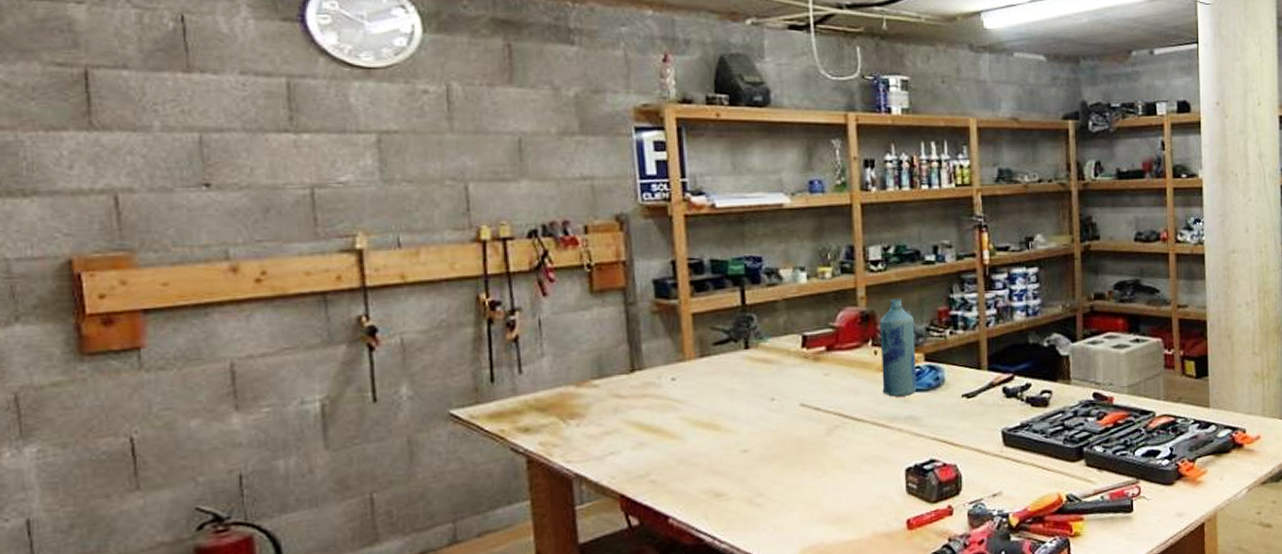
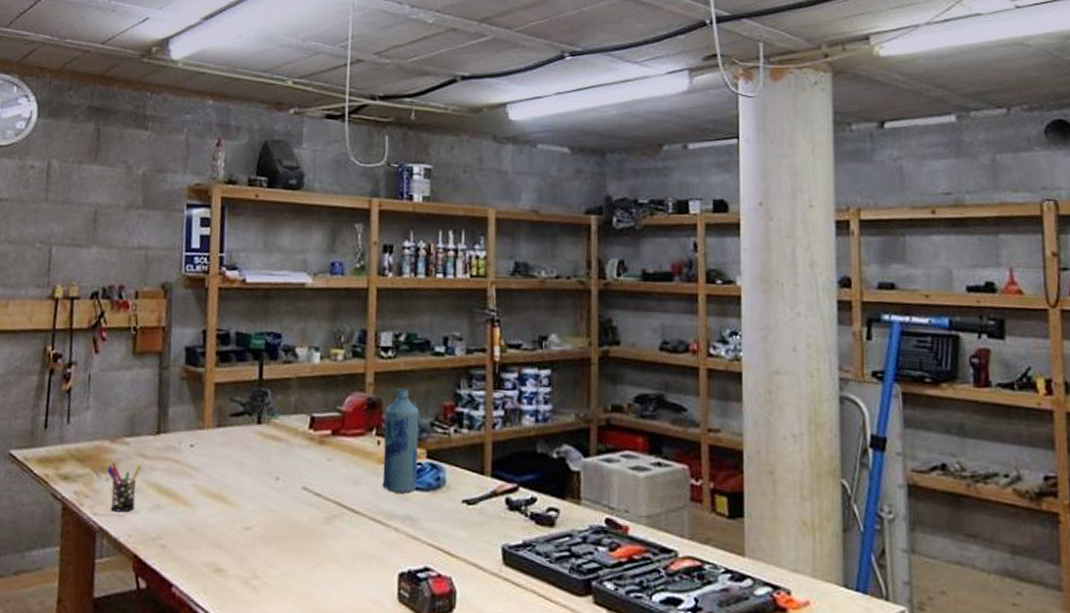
pen holder: none [576,405,617,456] -> present [107,462,141,513]

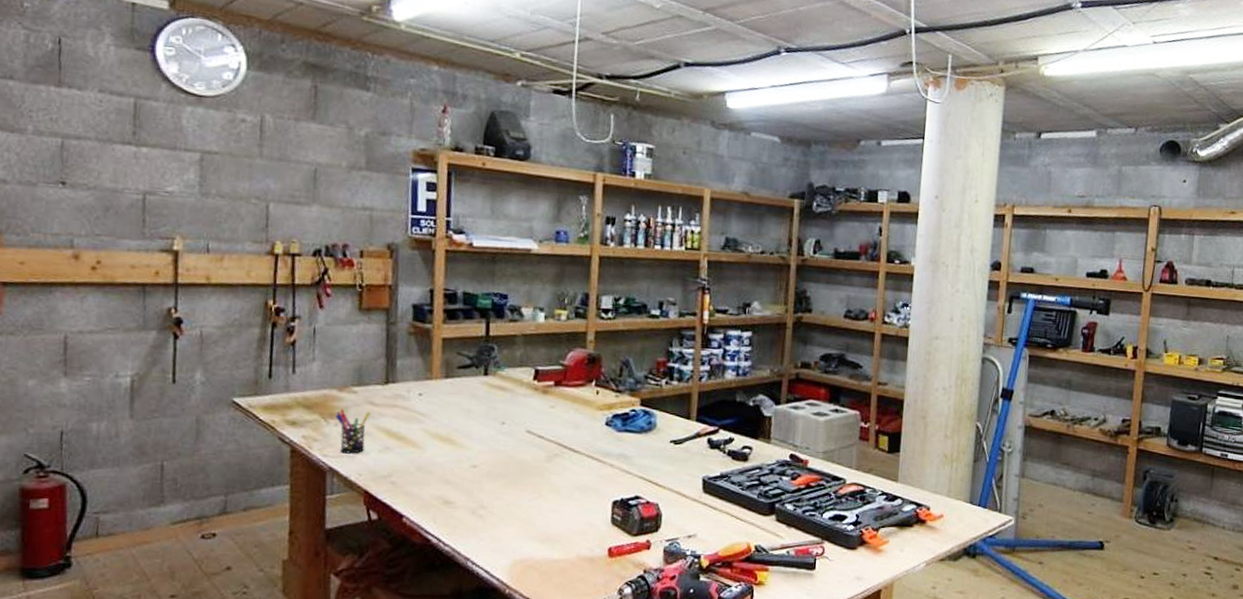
bottle: present [382,387,420,494] -> none [599,345,635,435]

